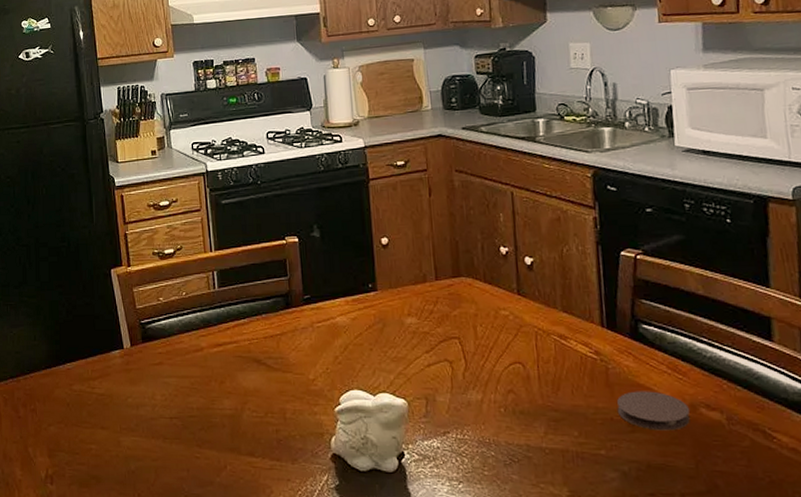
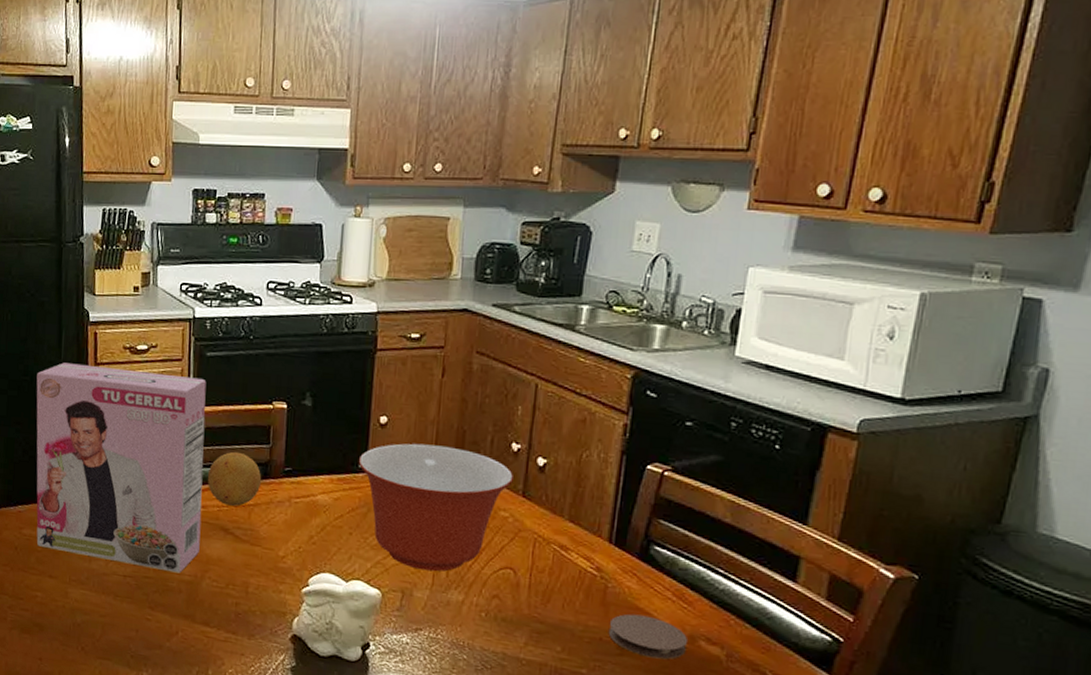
cereal box: none [73,224,237,409] -> present [36,362,207,573]
fruit: none [235,287,285,338] -> present [207,451,262,506]
mixing bowl: none [368,257,507,375] -> present [358,443,513,572]

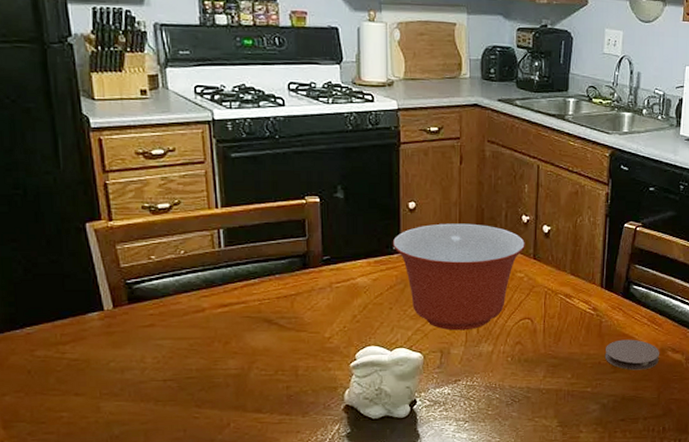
cereal box: present [36,362,207,573] -> none [31,172,244,369]
fruit: present [207,451,262,506] -> none [244,246,301,298]

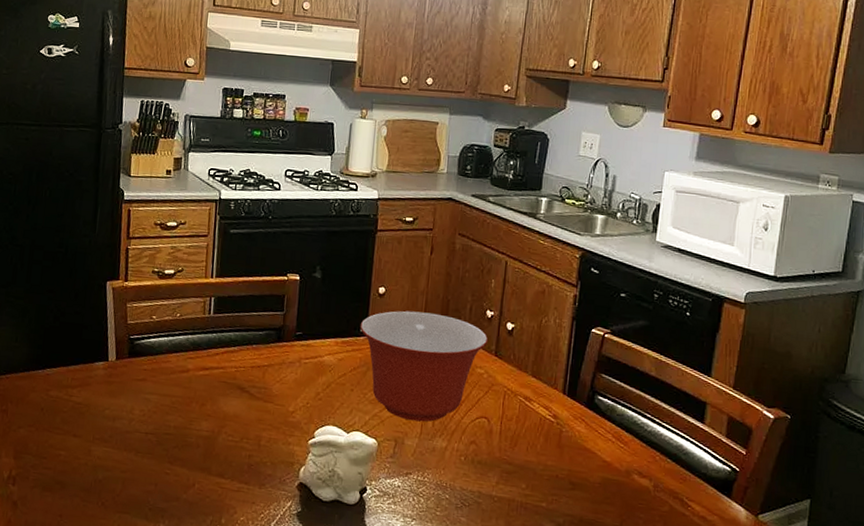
coaster: present [604,339,659,371] -> none [563,453,624,492]

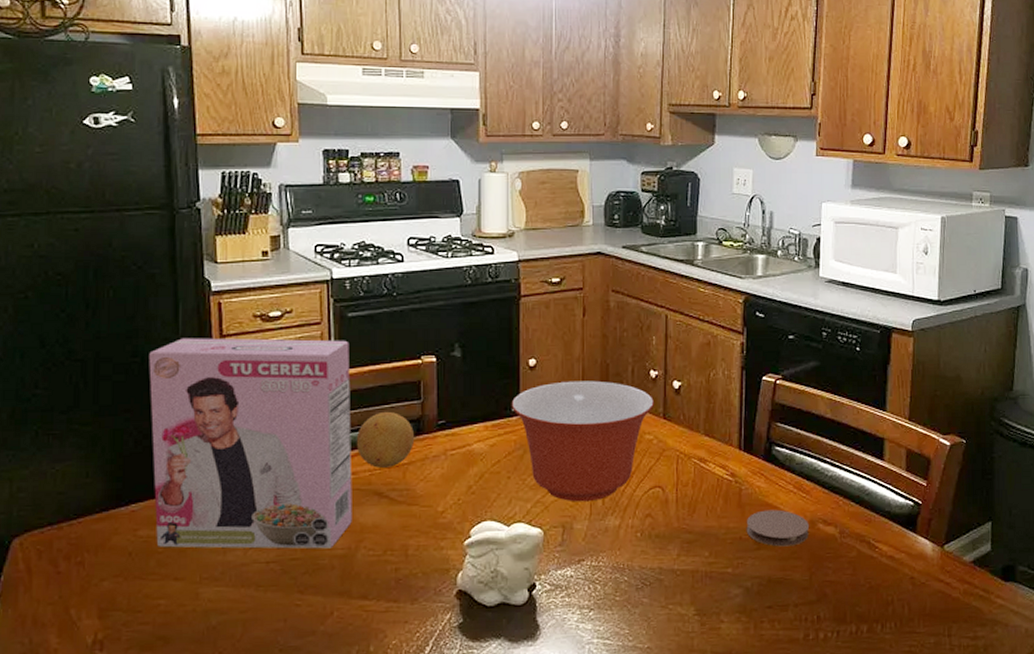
cereal box: none [63,236,229,429] -> present [149,338,352,549]
fruit: none [226,318,276,367] -> present [356,411,415,468]
coaster: none [563,453,624,492] -> present [746,509,809,547]

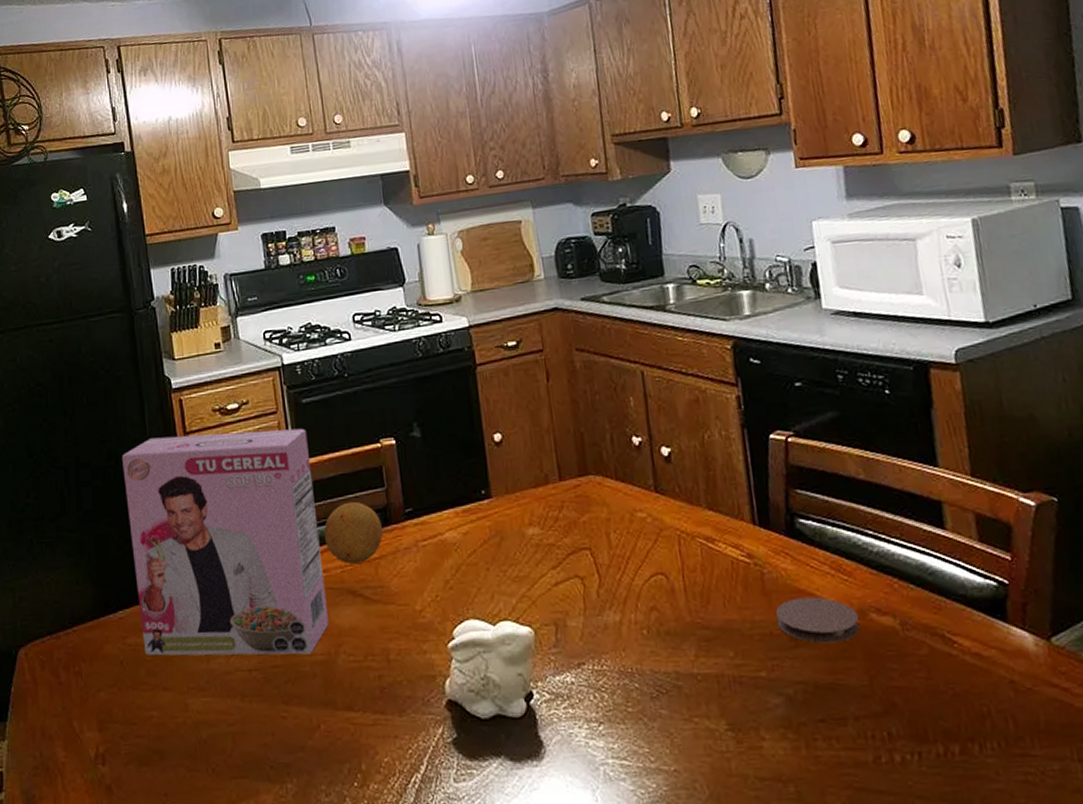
mixing bowl: present [511,381,654,502] -> none [480,453,642,596]

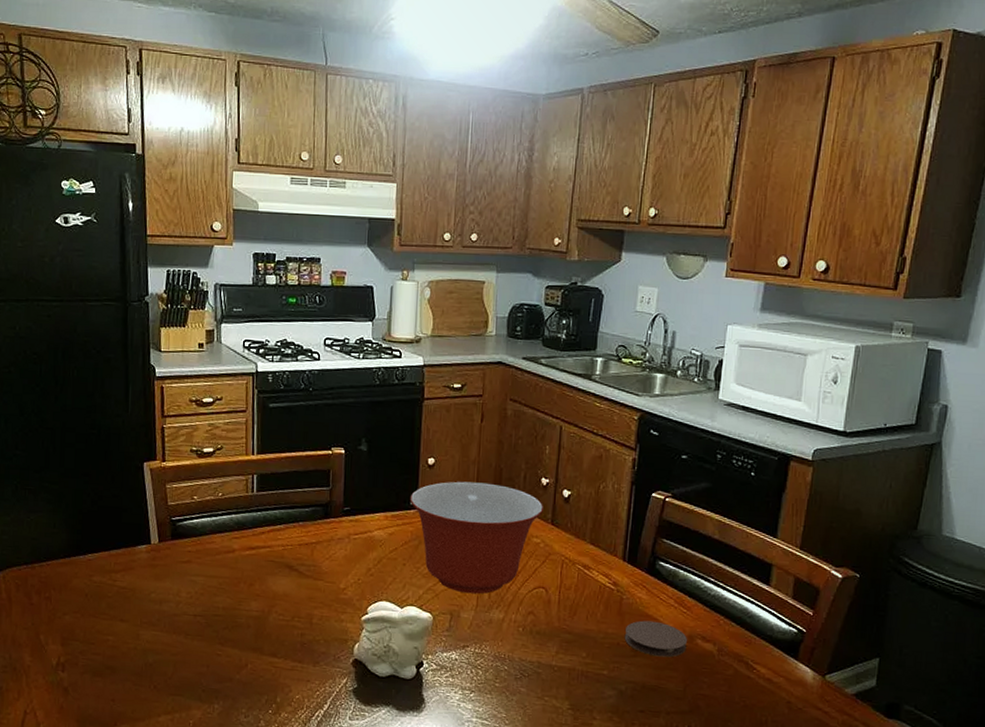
cereal box: present [122,428,329,656] -> none [104,416,270,610]
fruit: present [323,501,383,564] -> none [272,494,323,545]
mixing bowl: none [480,453,642,596] -> present [409,481,543,594]

